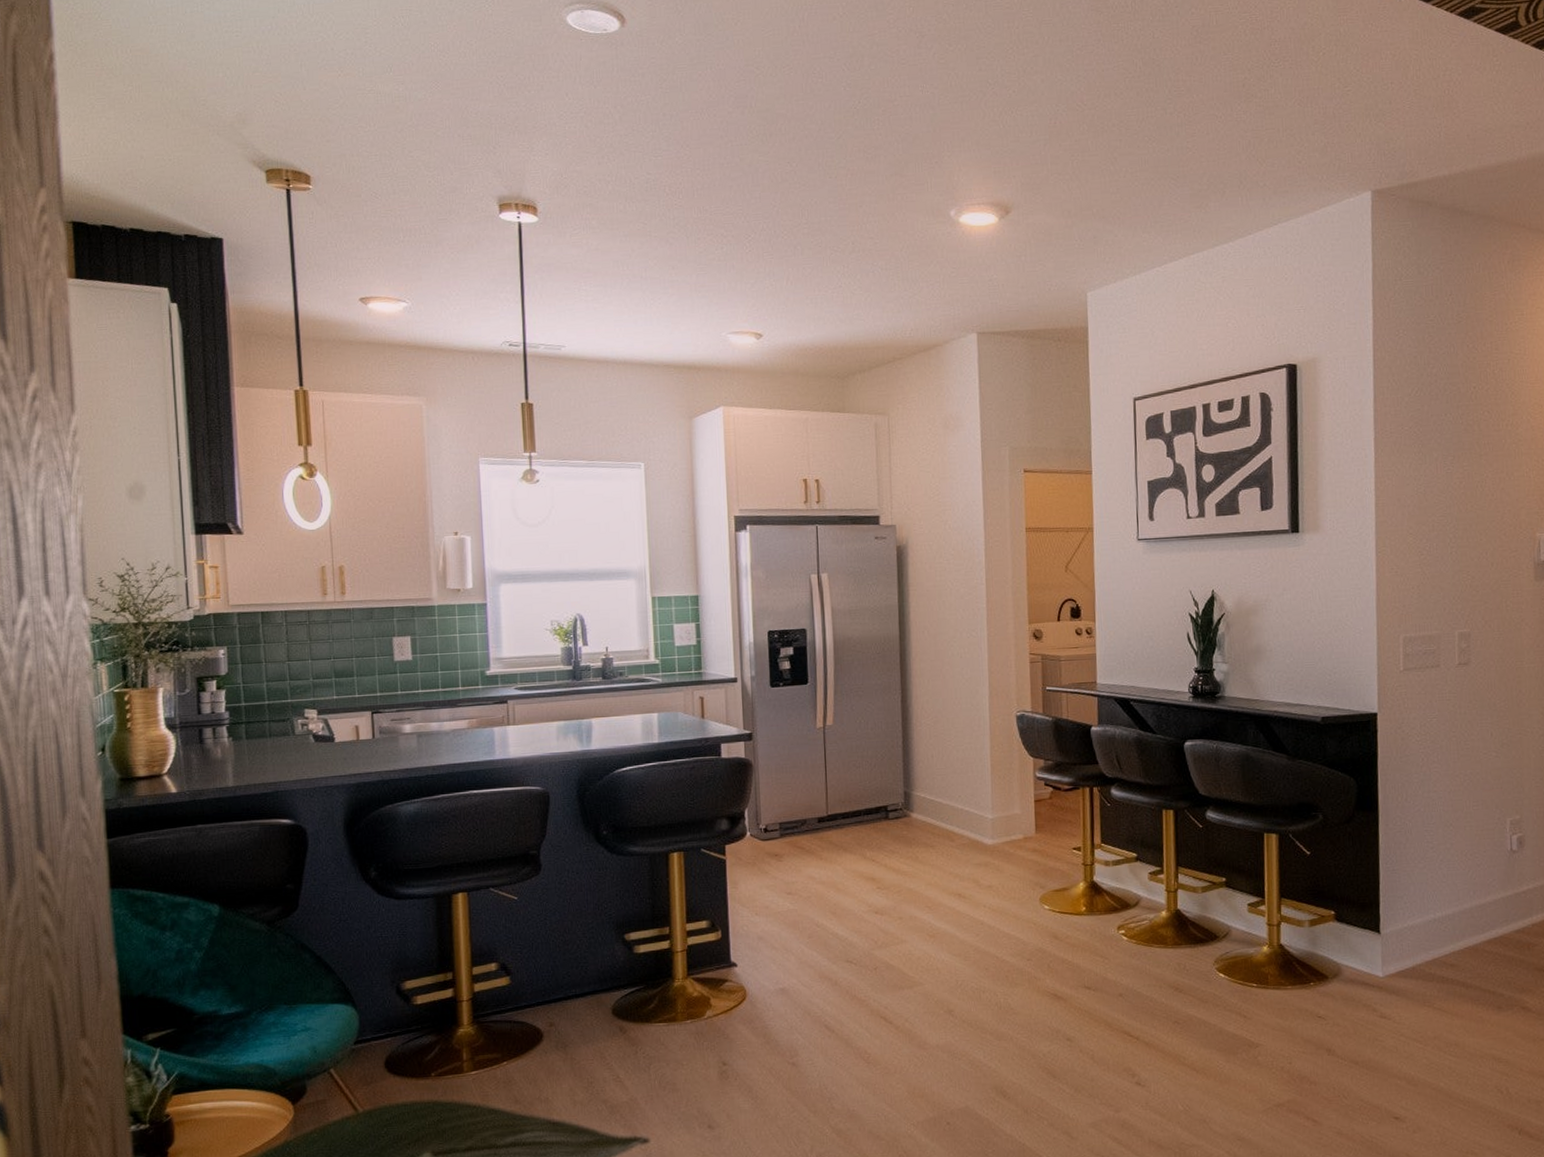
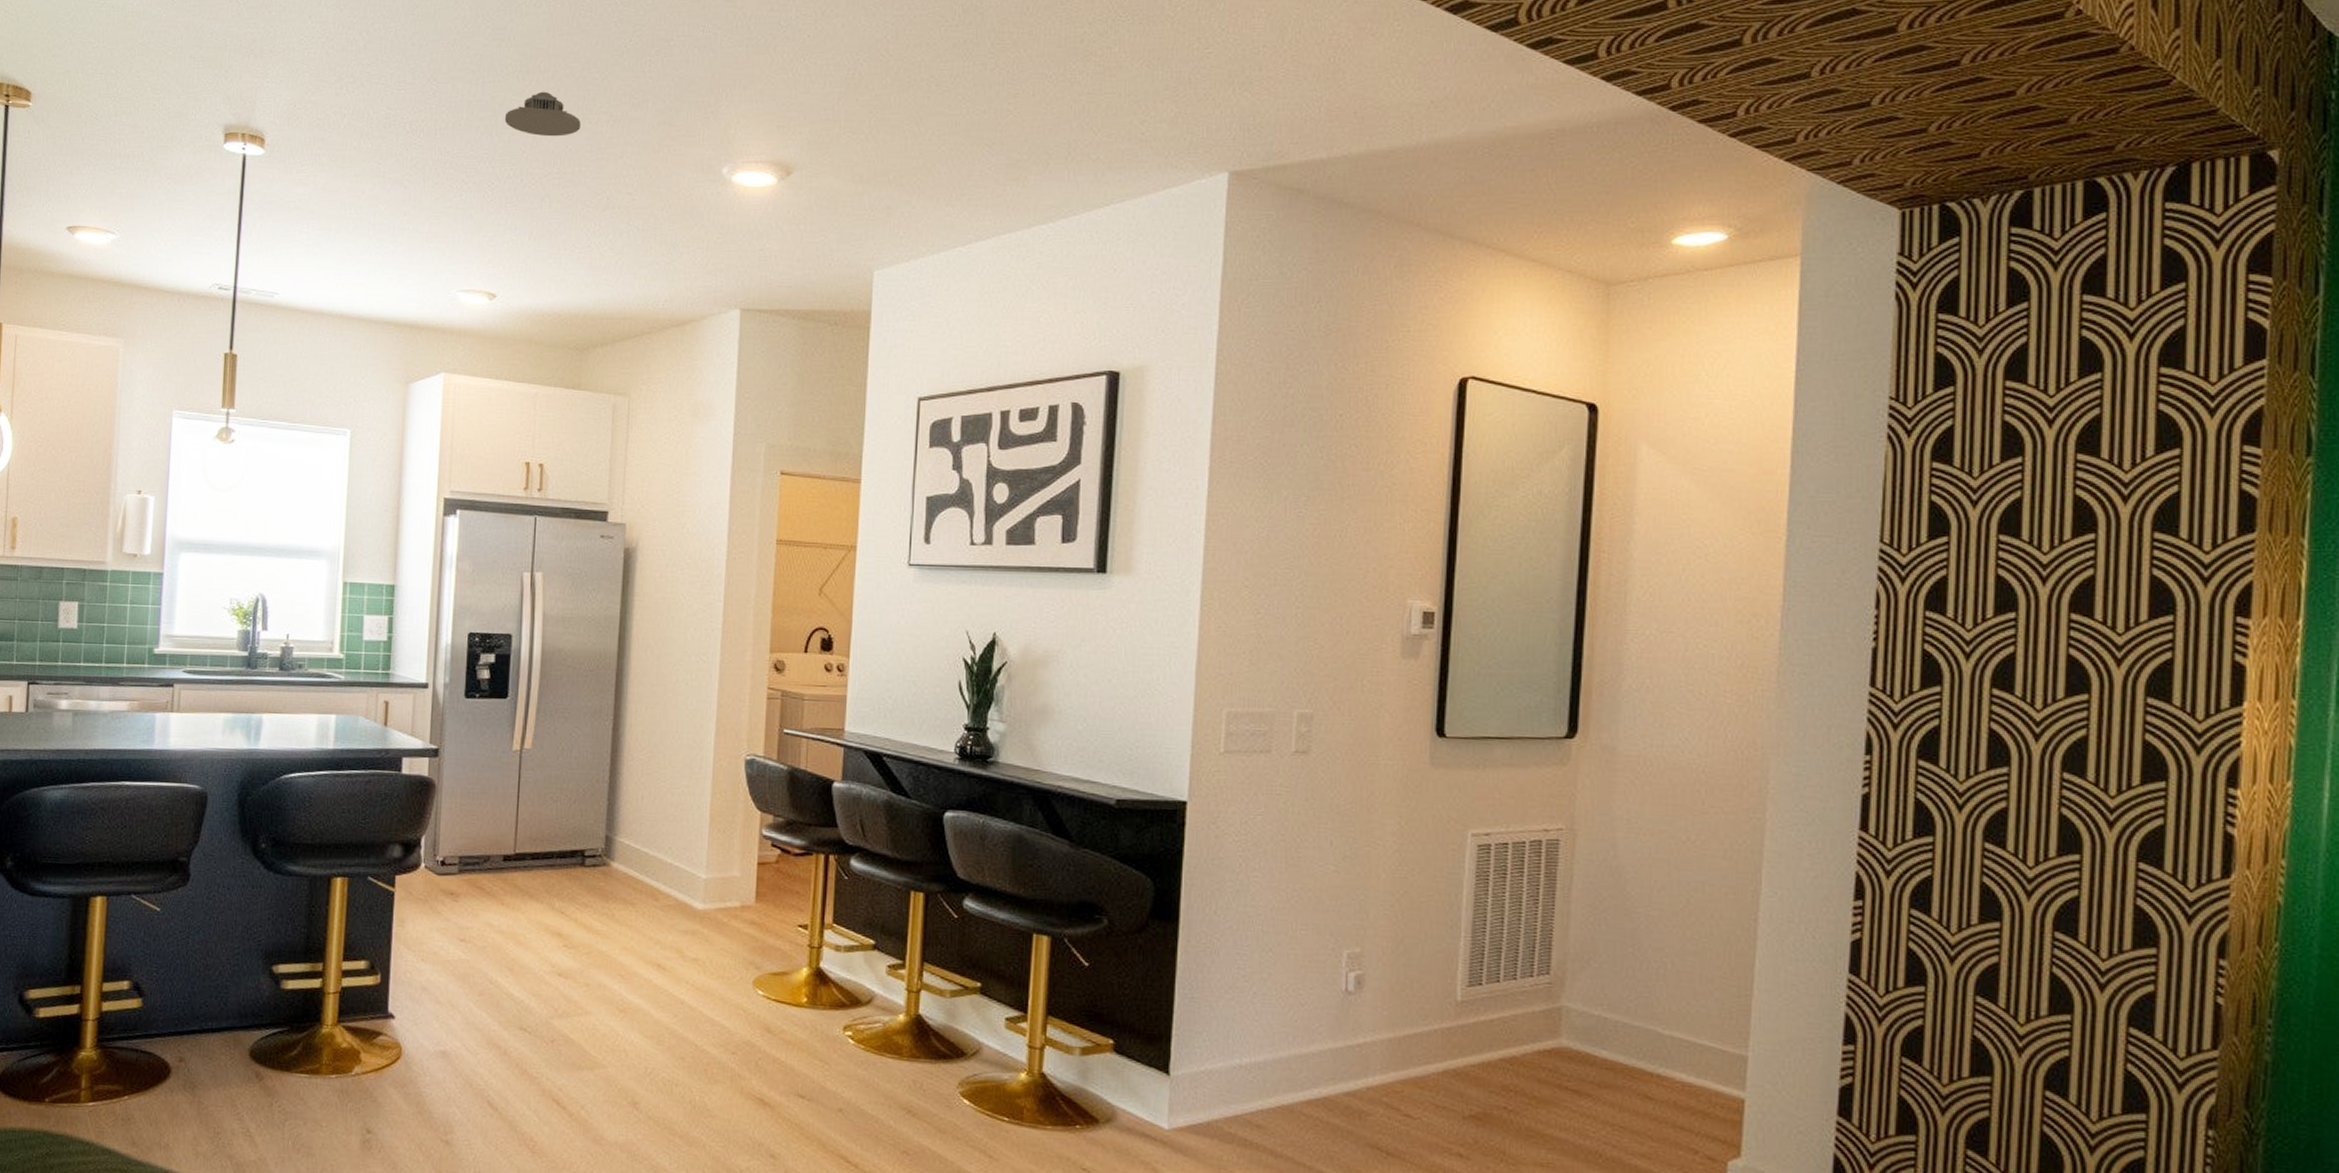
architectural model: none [754,151,823,192] -> present [504,91,581,137]

